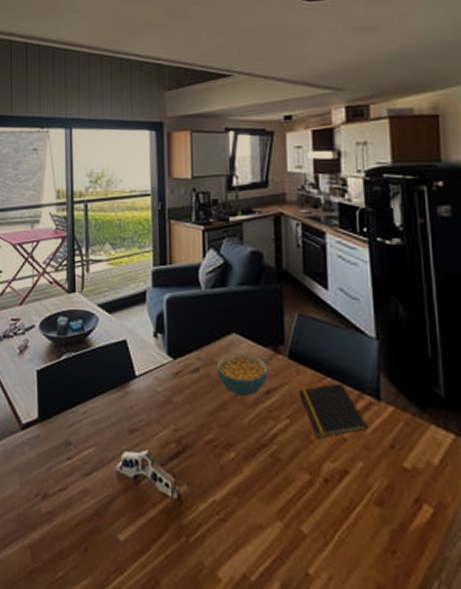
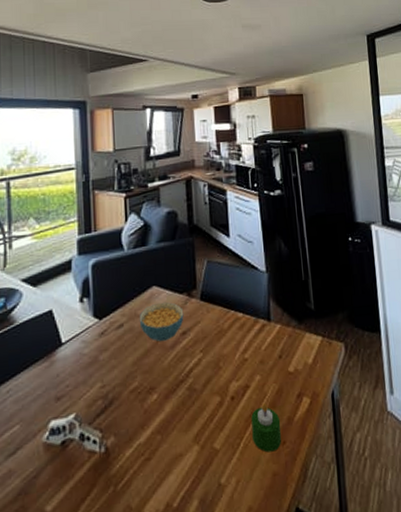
notepad: present [298,382,369,438] -> none [209,312,263,364]
candle: none [350,496,391,559] -> present [251,402,282,453]

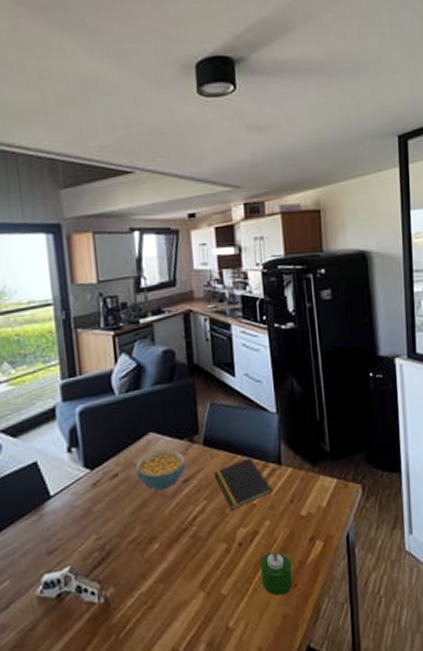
notepad: none [209,312,263,364] -> present [213,456,273,510]

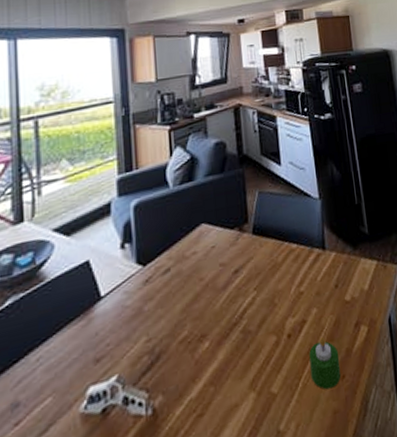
cereal bowl: present [135,448,186,491] -> none [187,239,236,284]
notepad: present [213,456,273,510] -> none [262,243,319,300]

